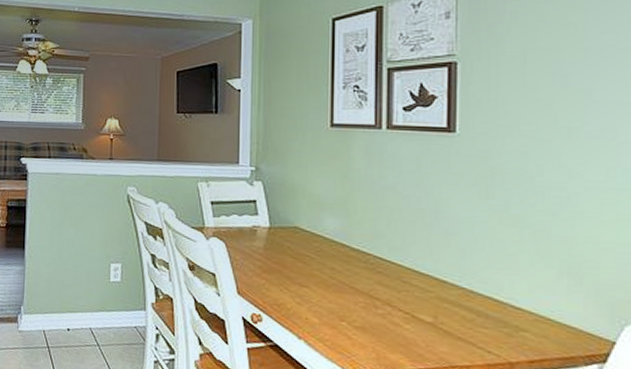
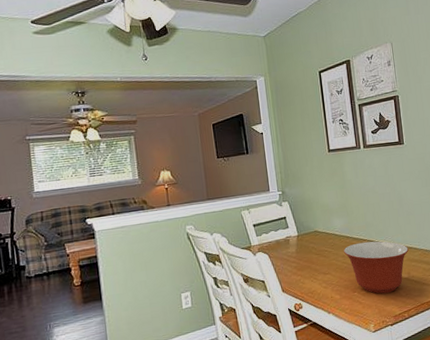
mixing bowl: none [334,255,440,336] -> present [344,241,409,294]

